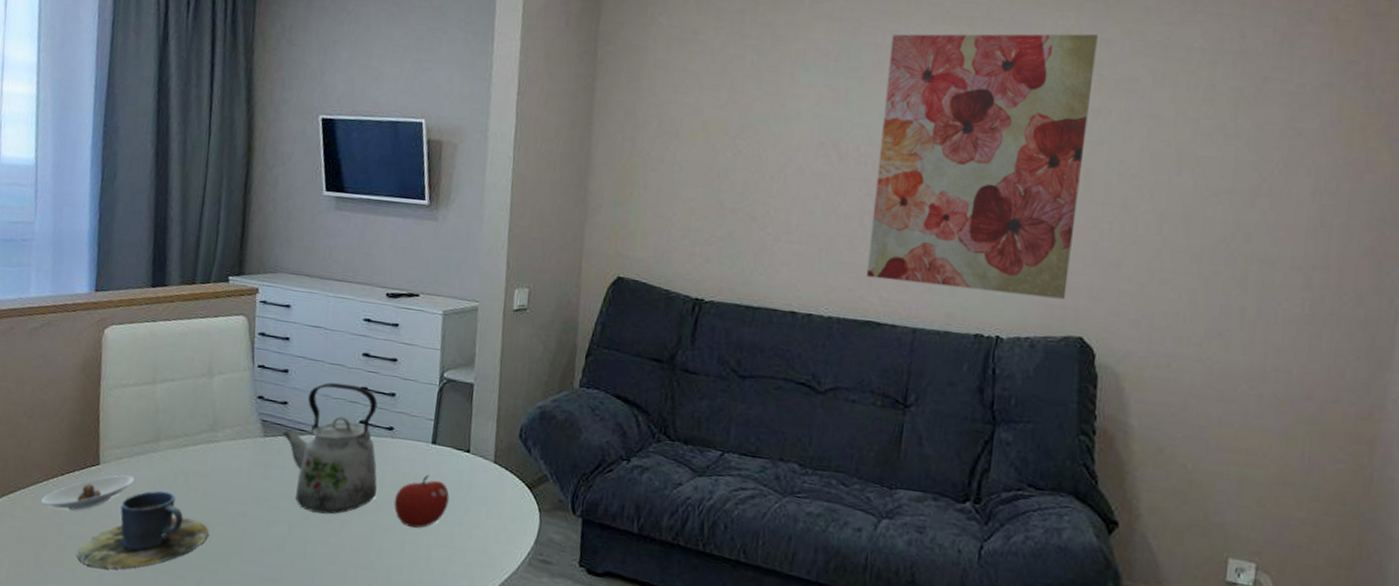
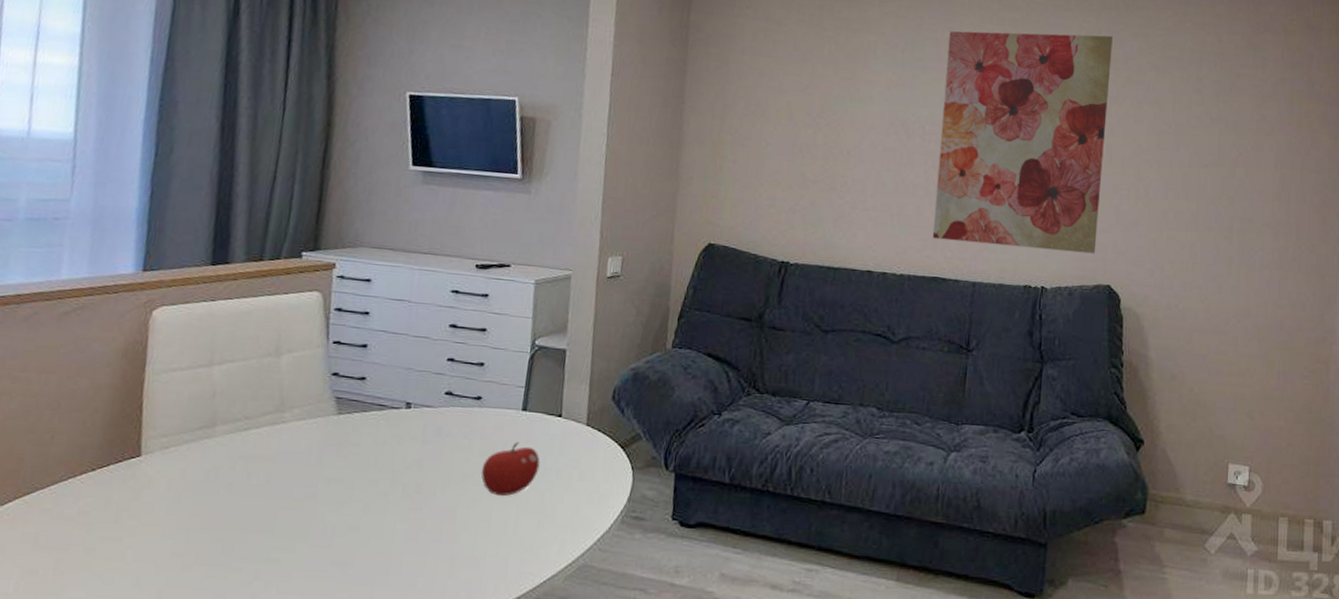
saucer: present [41,475,135,511] -> none [65,465,184,509]
cup: present [77,490,209,569] -> none [108,479,272,569]
kettle: present [281,382,378,515] -> none [358,355,465,489]

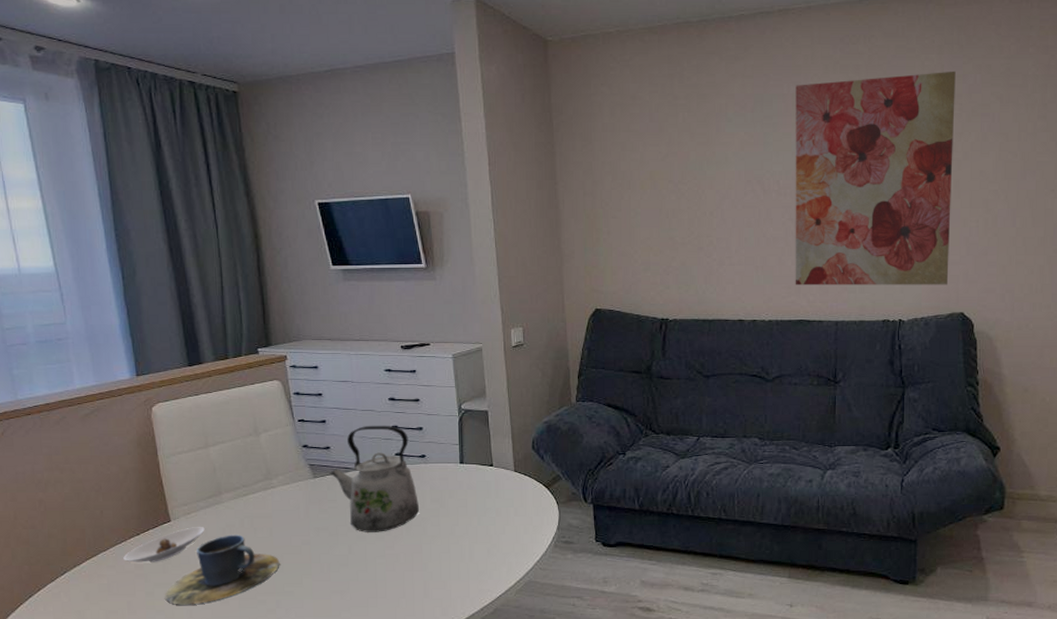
saucer: none [65,465,184,509] -> present [123,527,205,563]
cup: none [108,479,272,569] -> present [165,534,280,605]
kettle: none [358,355,465,489] -> present [329,425,419,532]
fruit: present [481,441,540,497] -> none [435,489,482,533]

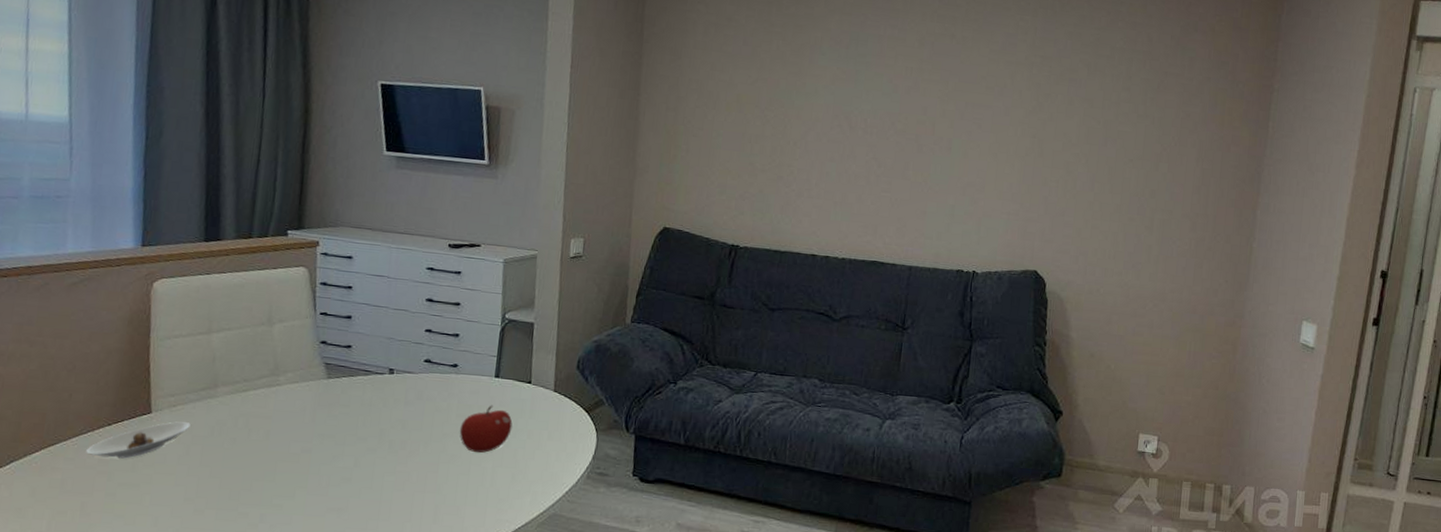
cup: present [165,534,280,605] -> none [128,434,272,512]
kettle: present [329,425,419,532] -> none [346,326,443,446]
fruit: none [435,489,482,533] -> present [459,405,513,453]
wall art: present [795,70,956,286] -> none [872,28,1048,242]

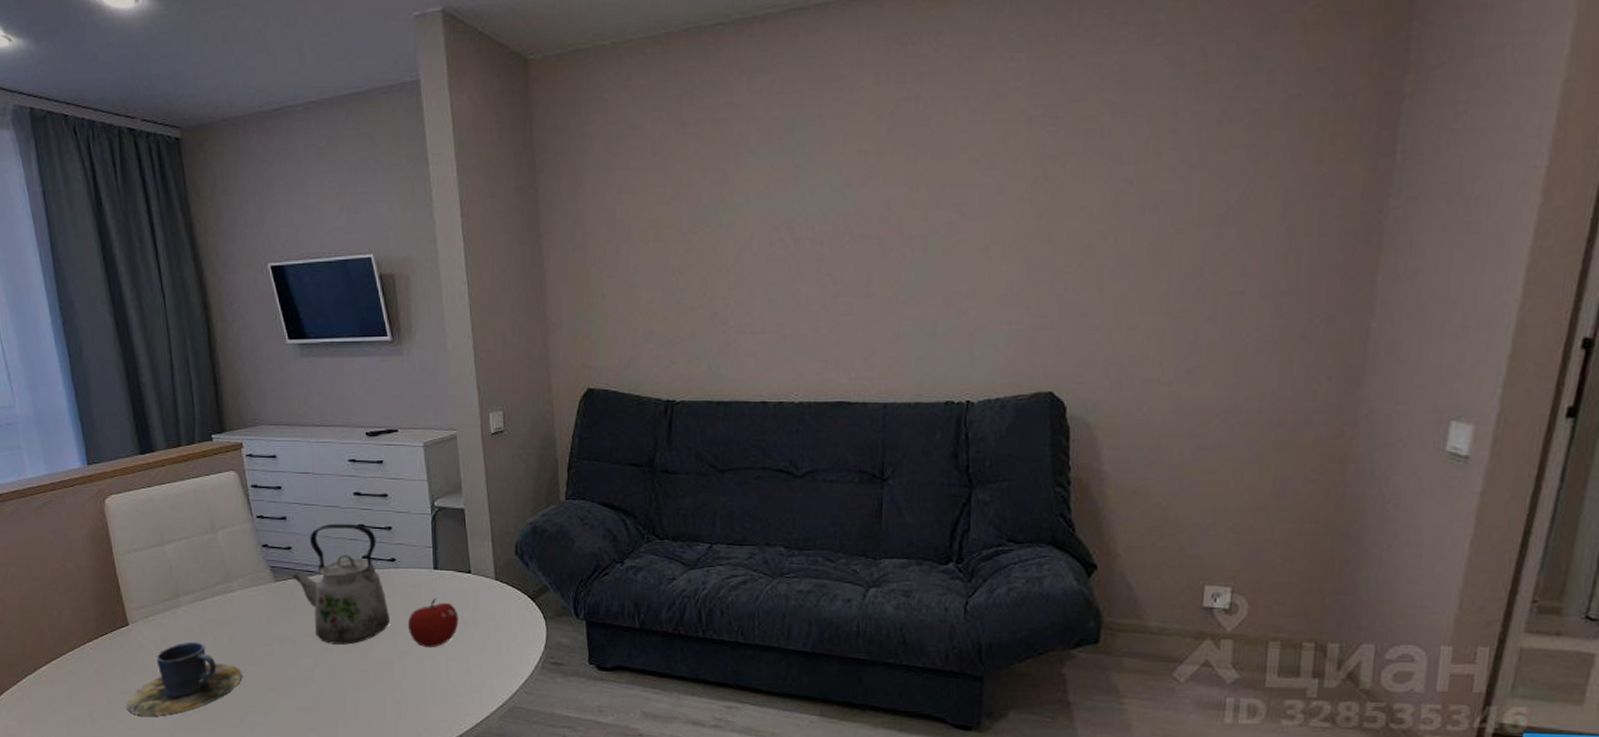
saucer: present [86,421,191,459] -> none [83,632,164,669]
cup: none [128,434,272,512] -> present [126,641,242,716]
kettle: none [346,326,443,446] -> present [291,523,389,645]

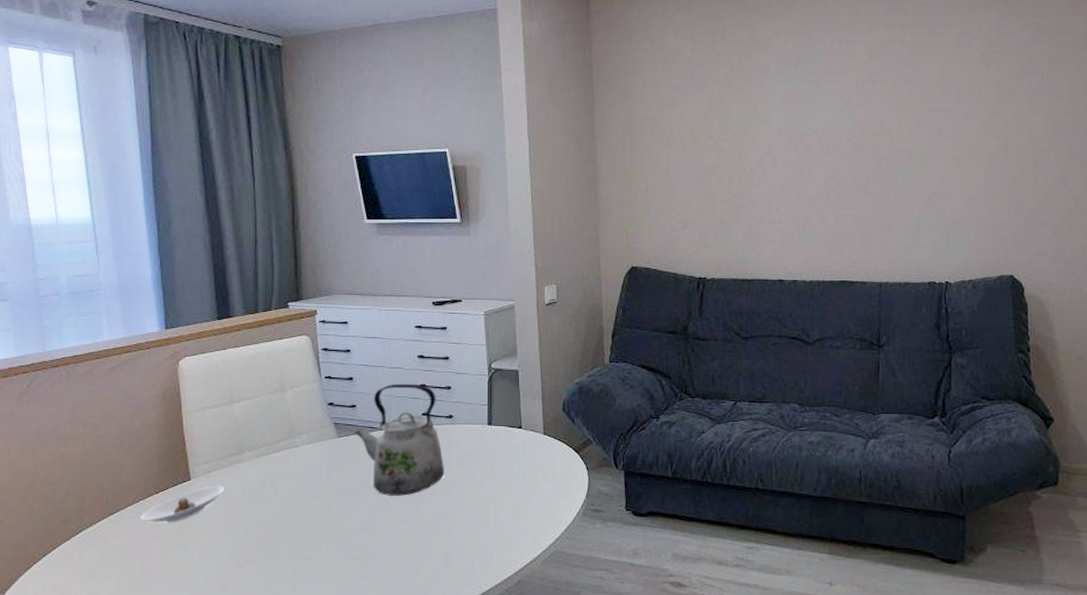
saucer: none [83,632,164,669] -> present [140,486,225,523]
cup: present [126,641,242,716] -> none [180,495,299,569]
fruit: present [407,598,459,648] -> none [461,451,509,498]

